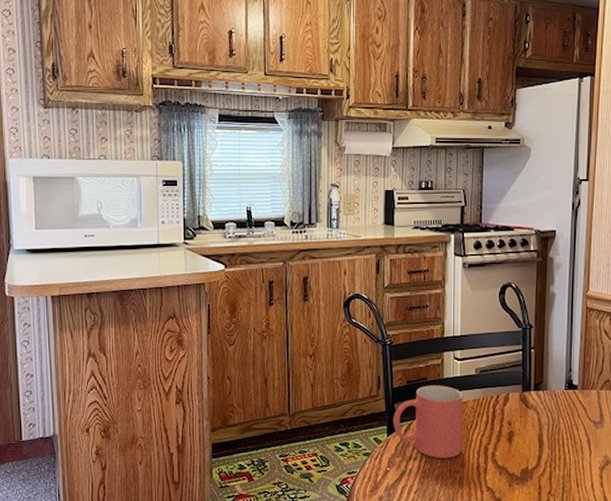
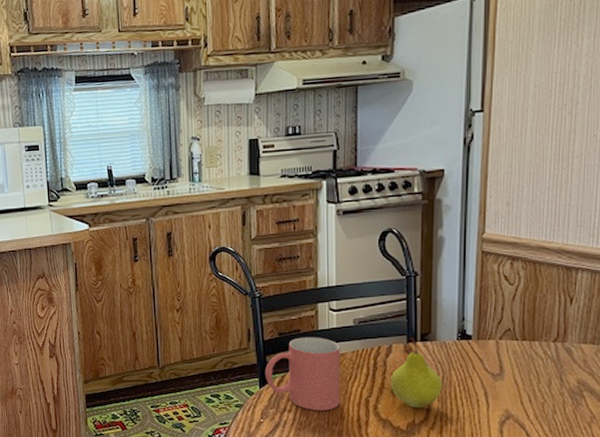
fruit: none [507,386,552,456] -> present [390,337,442,409]

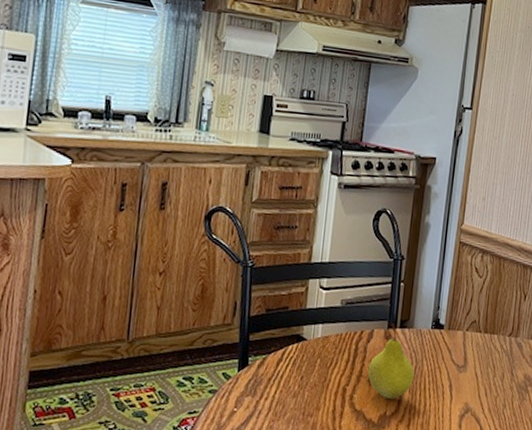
mug: present [264,337,341,410] -> none [245,315,326,399]

